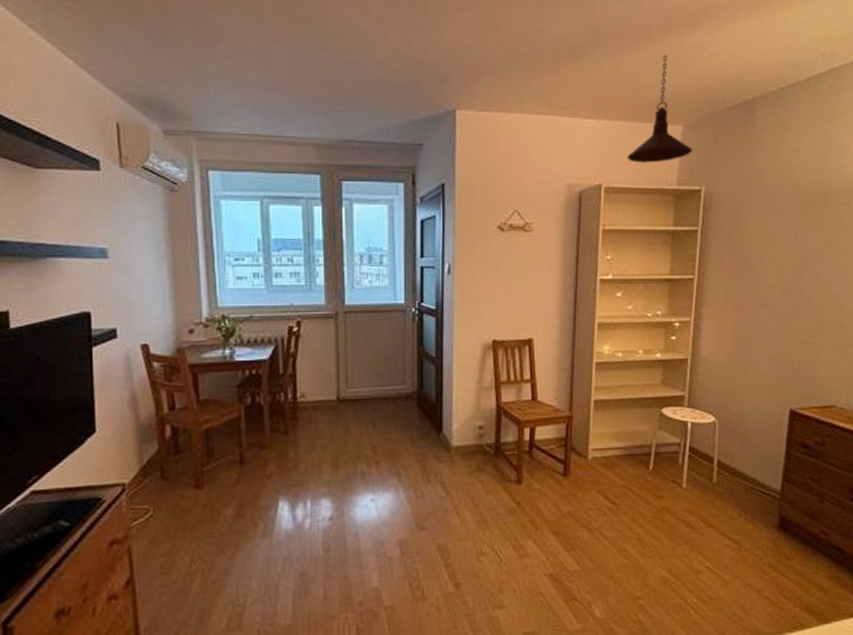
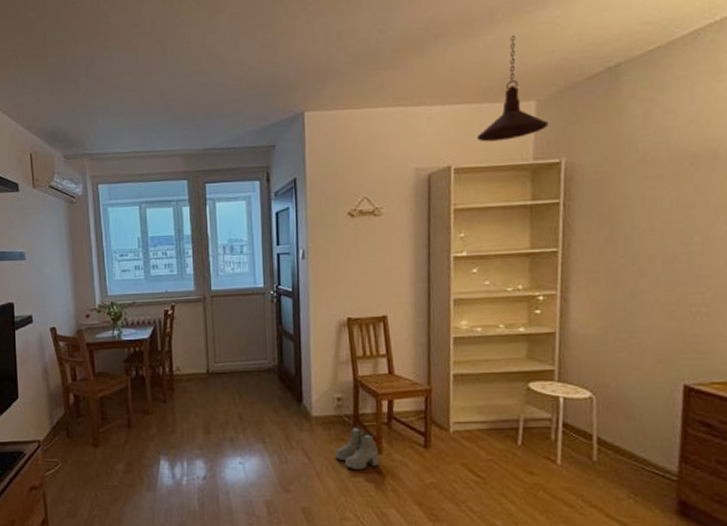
boots: none [475,456,519,502] -> present [335,427,379,469]

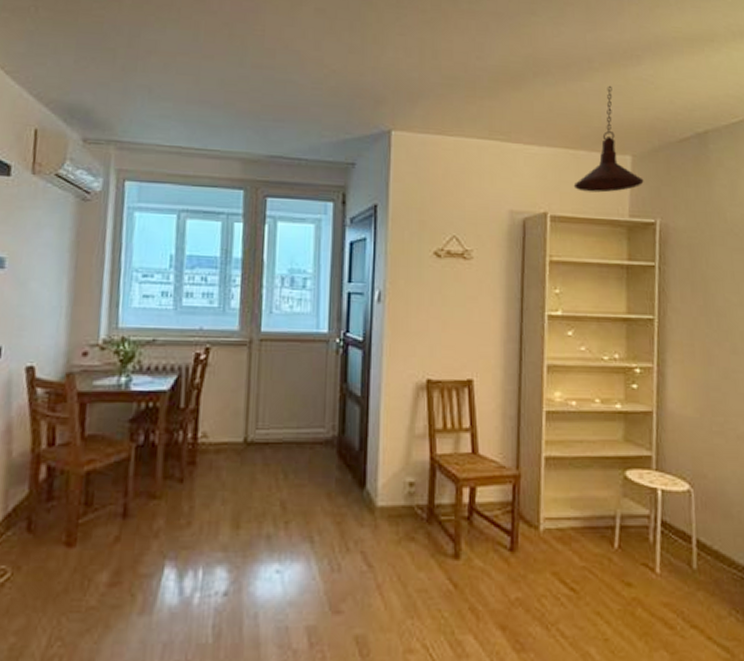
boots: present [335,427,379,469] -> none [403,522,456,580]

